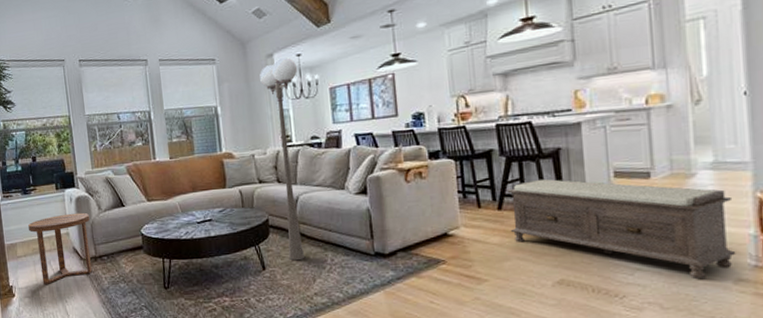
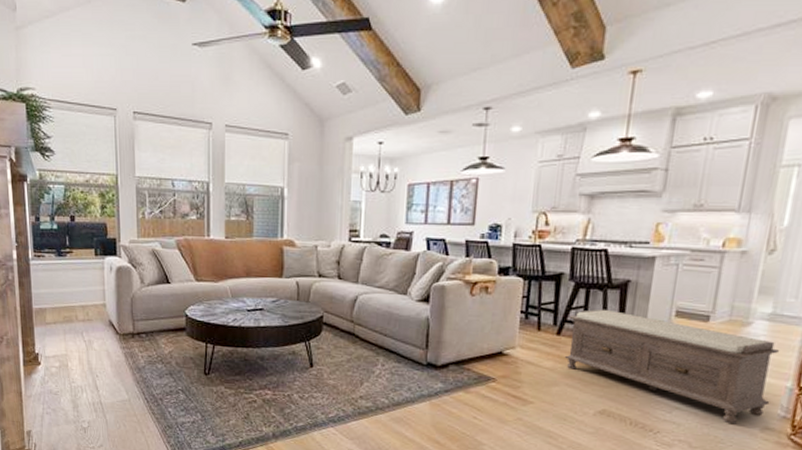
side table: present [28,212,92,284] -> none [61,283,130,356]
floor lamp: present [260,57,306,261] -> none [335,142,376,362]

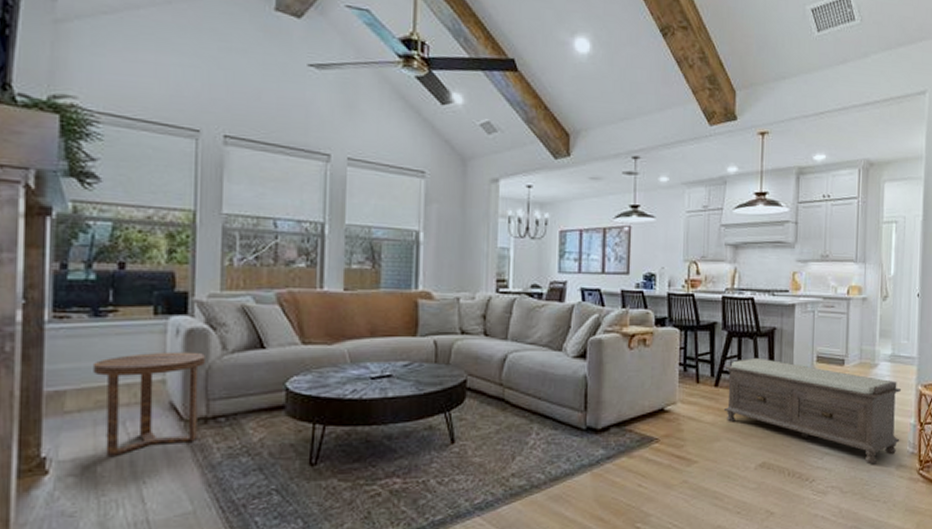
side table: none [61,283,130,356] -> present [93,351,205,456]

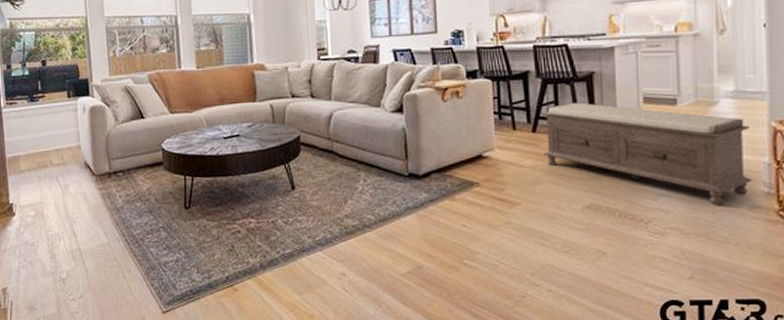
side table: present [93,351,205,456] -> none [34,123,105,202]

